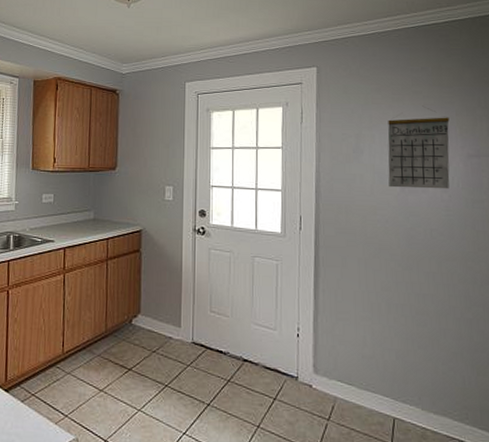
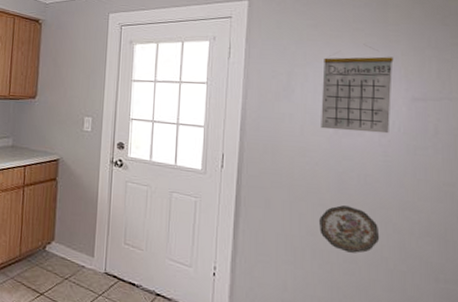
decorative plate: none [392,260,447,305] -> present [319,205,380,253]

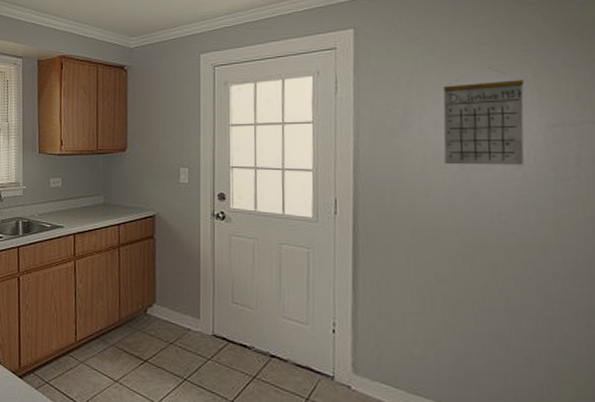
decorative plate: present [319,205,380,253] -> none [449,248,520,301]

